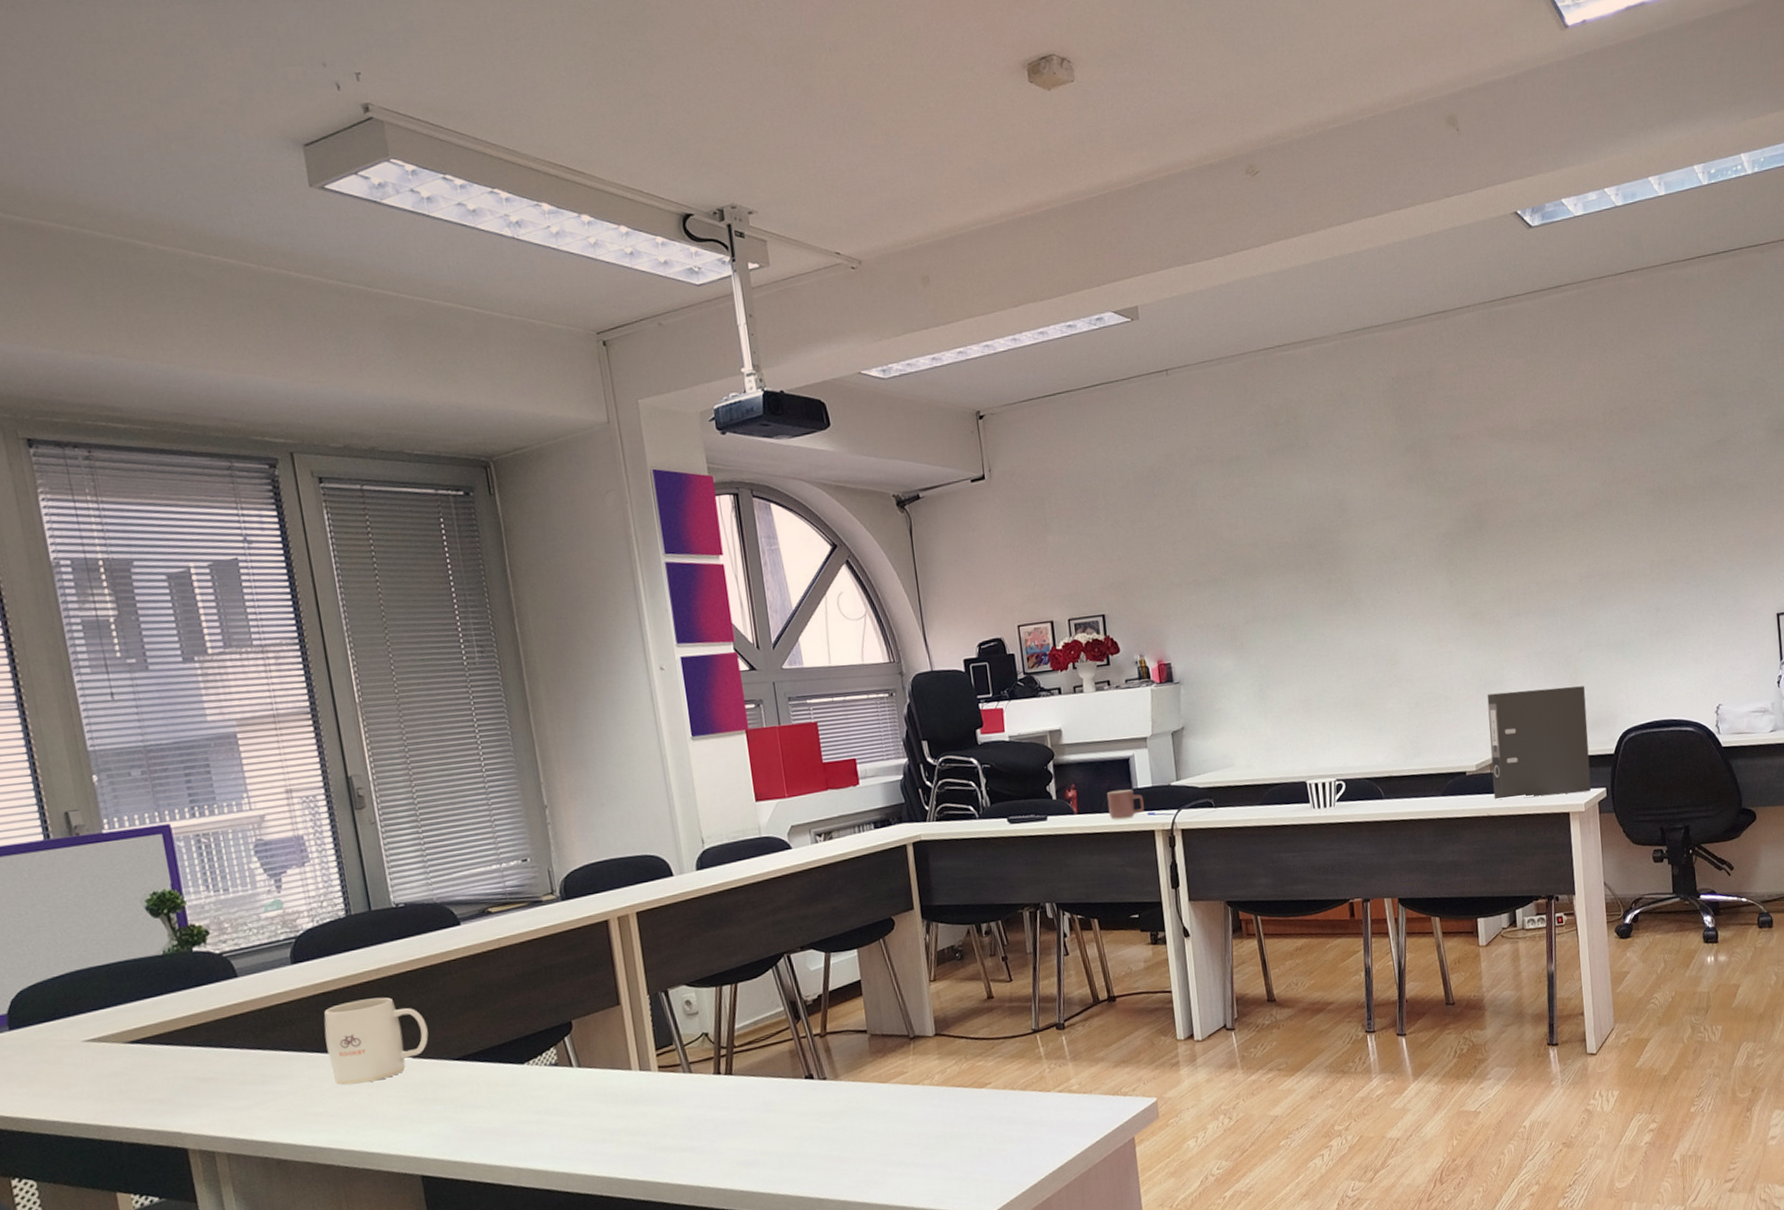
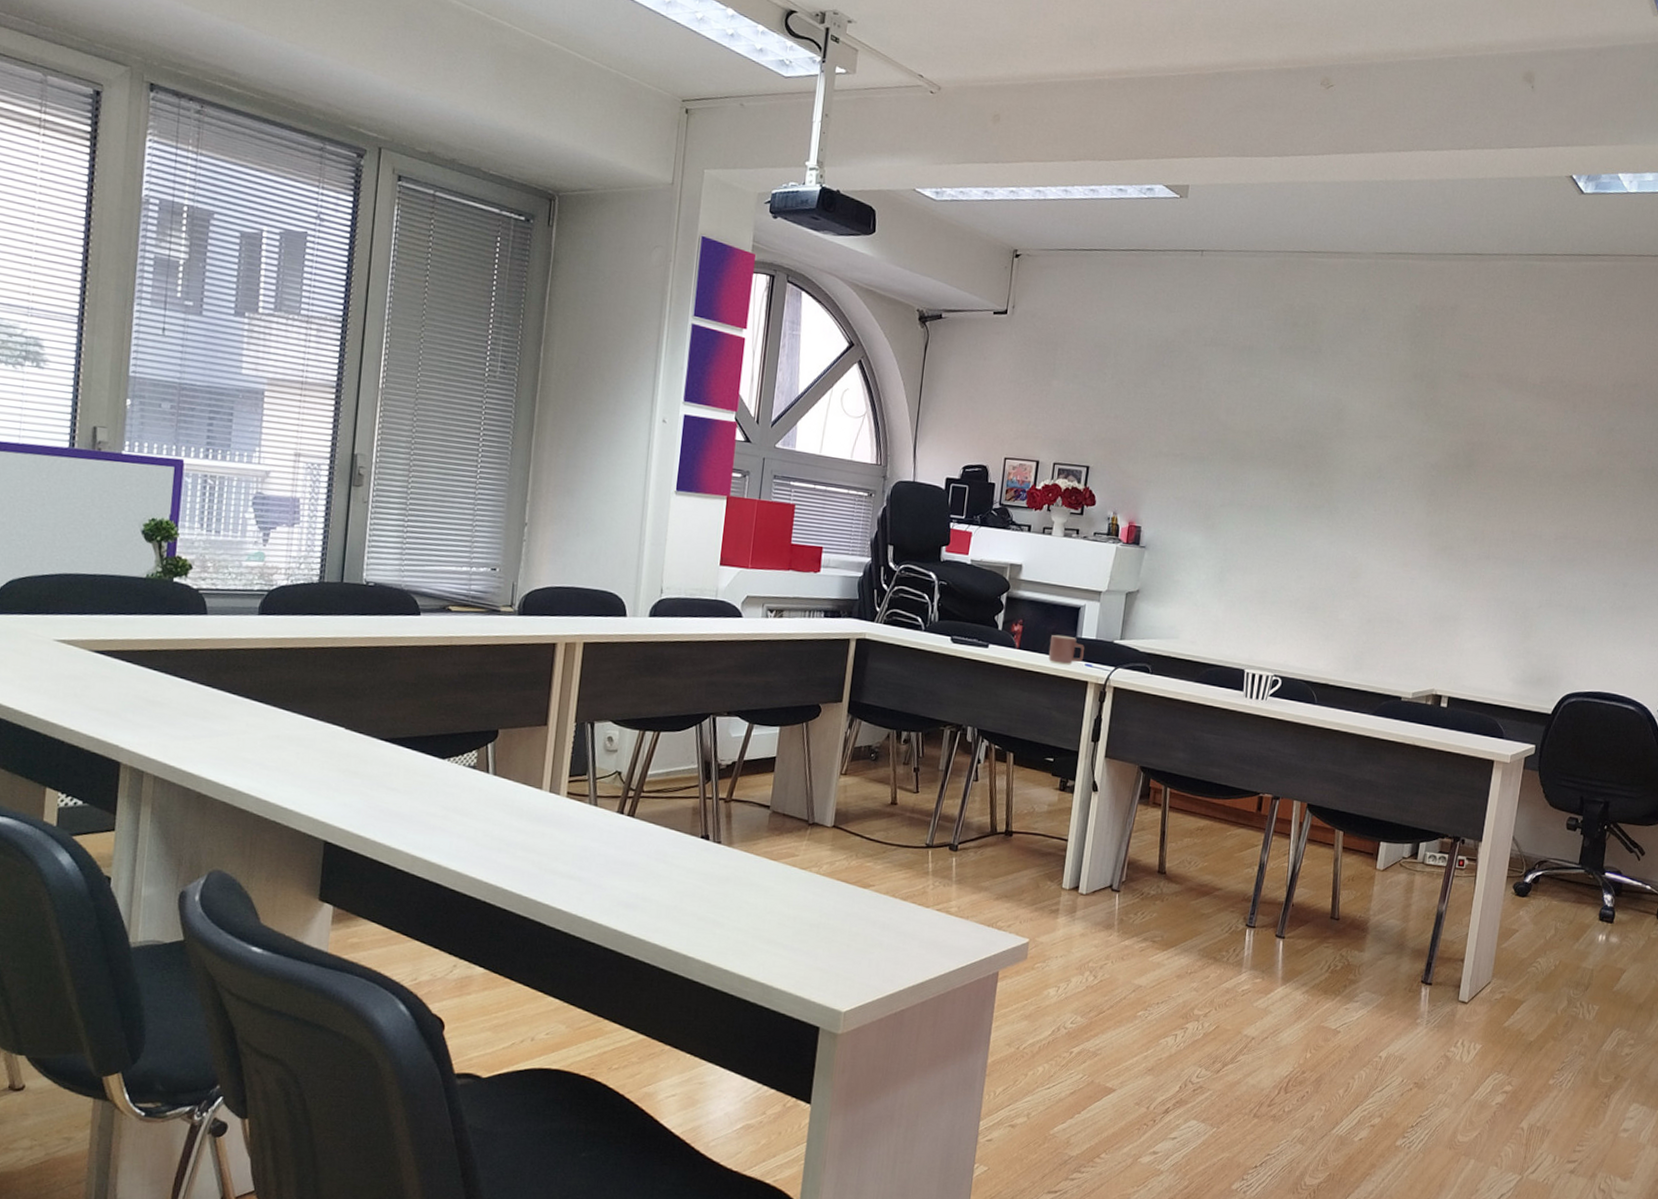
mug: present [323,997,429,1085] -> none [268,662,366,742]
binder: present [1487,686,1591,800] -> none [1423,627,1537,745]

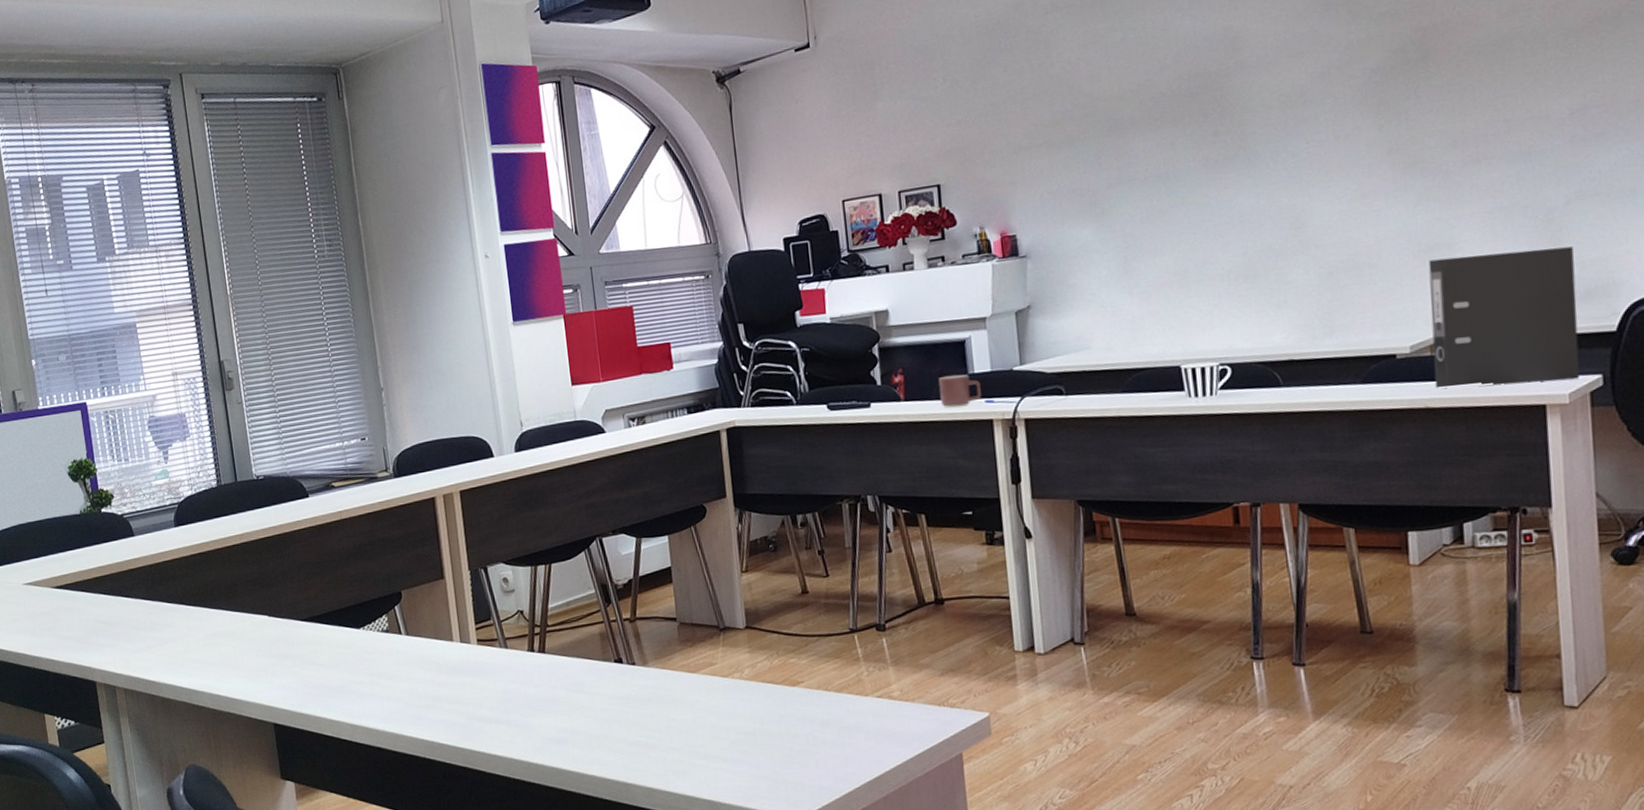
binder: none [1423,627,1537,745] -> present [1428,246,1580,389]

